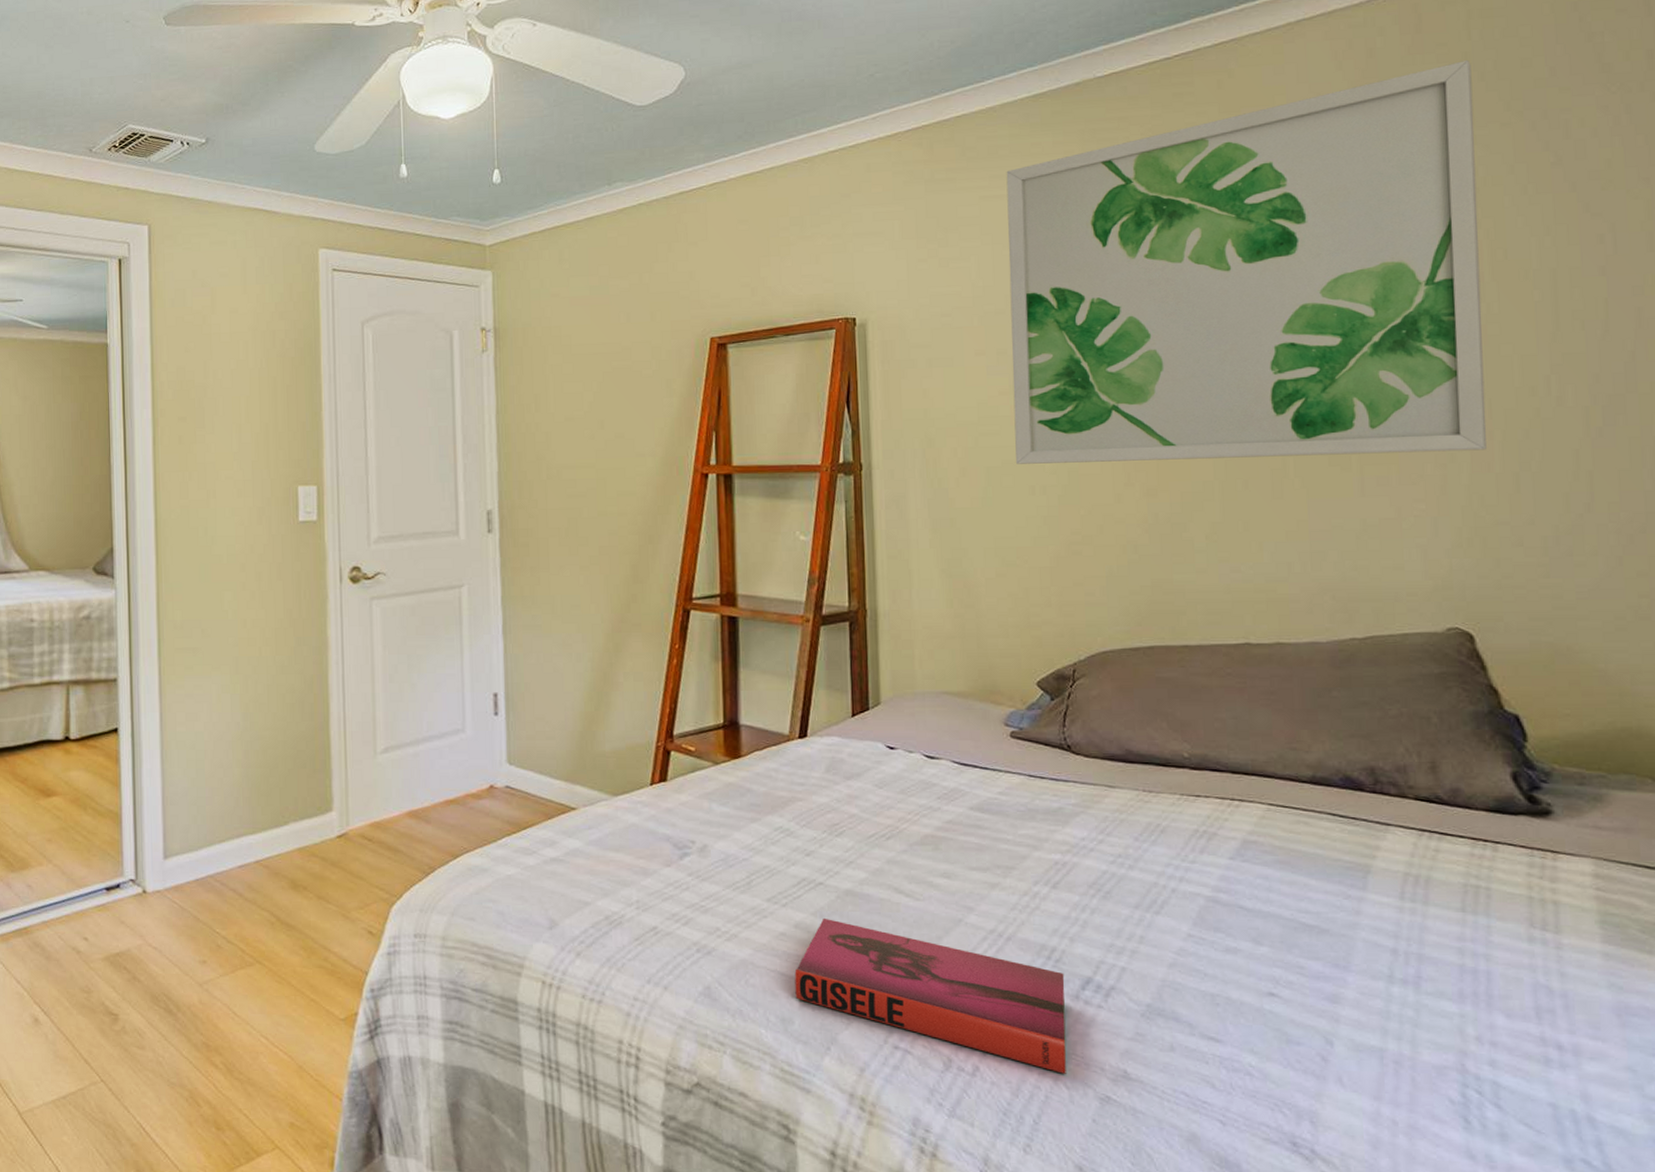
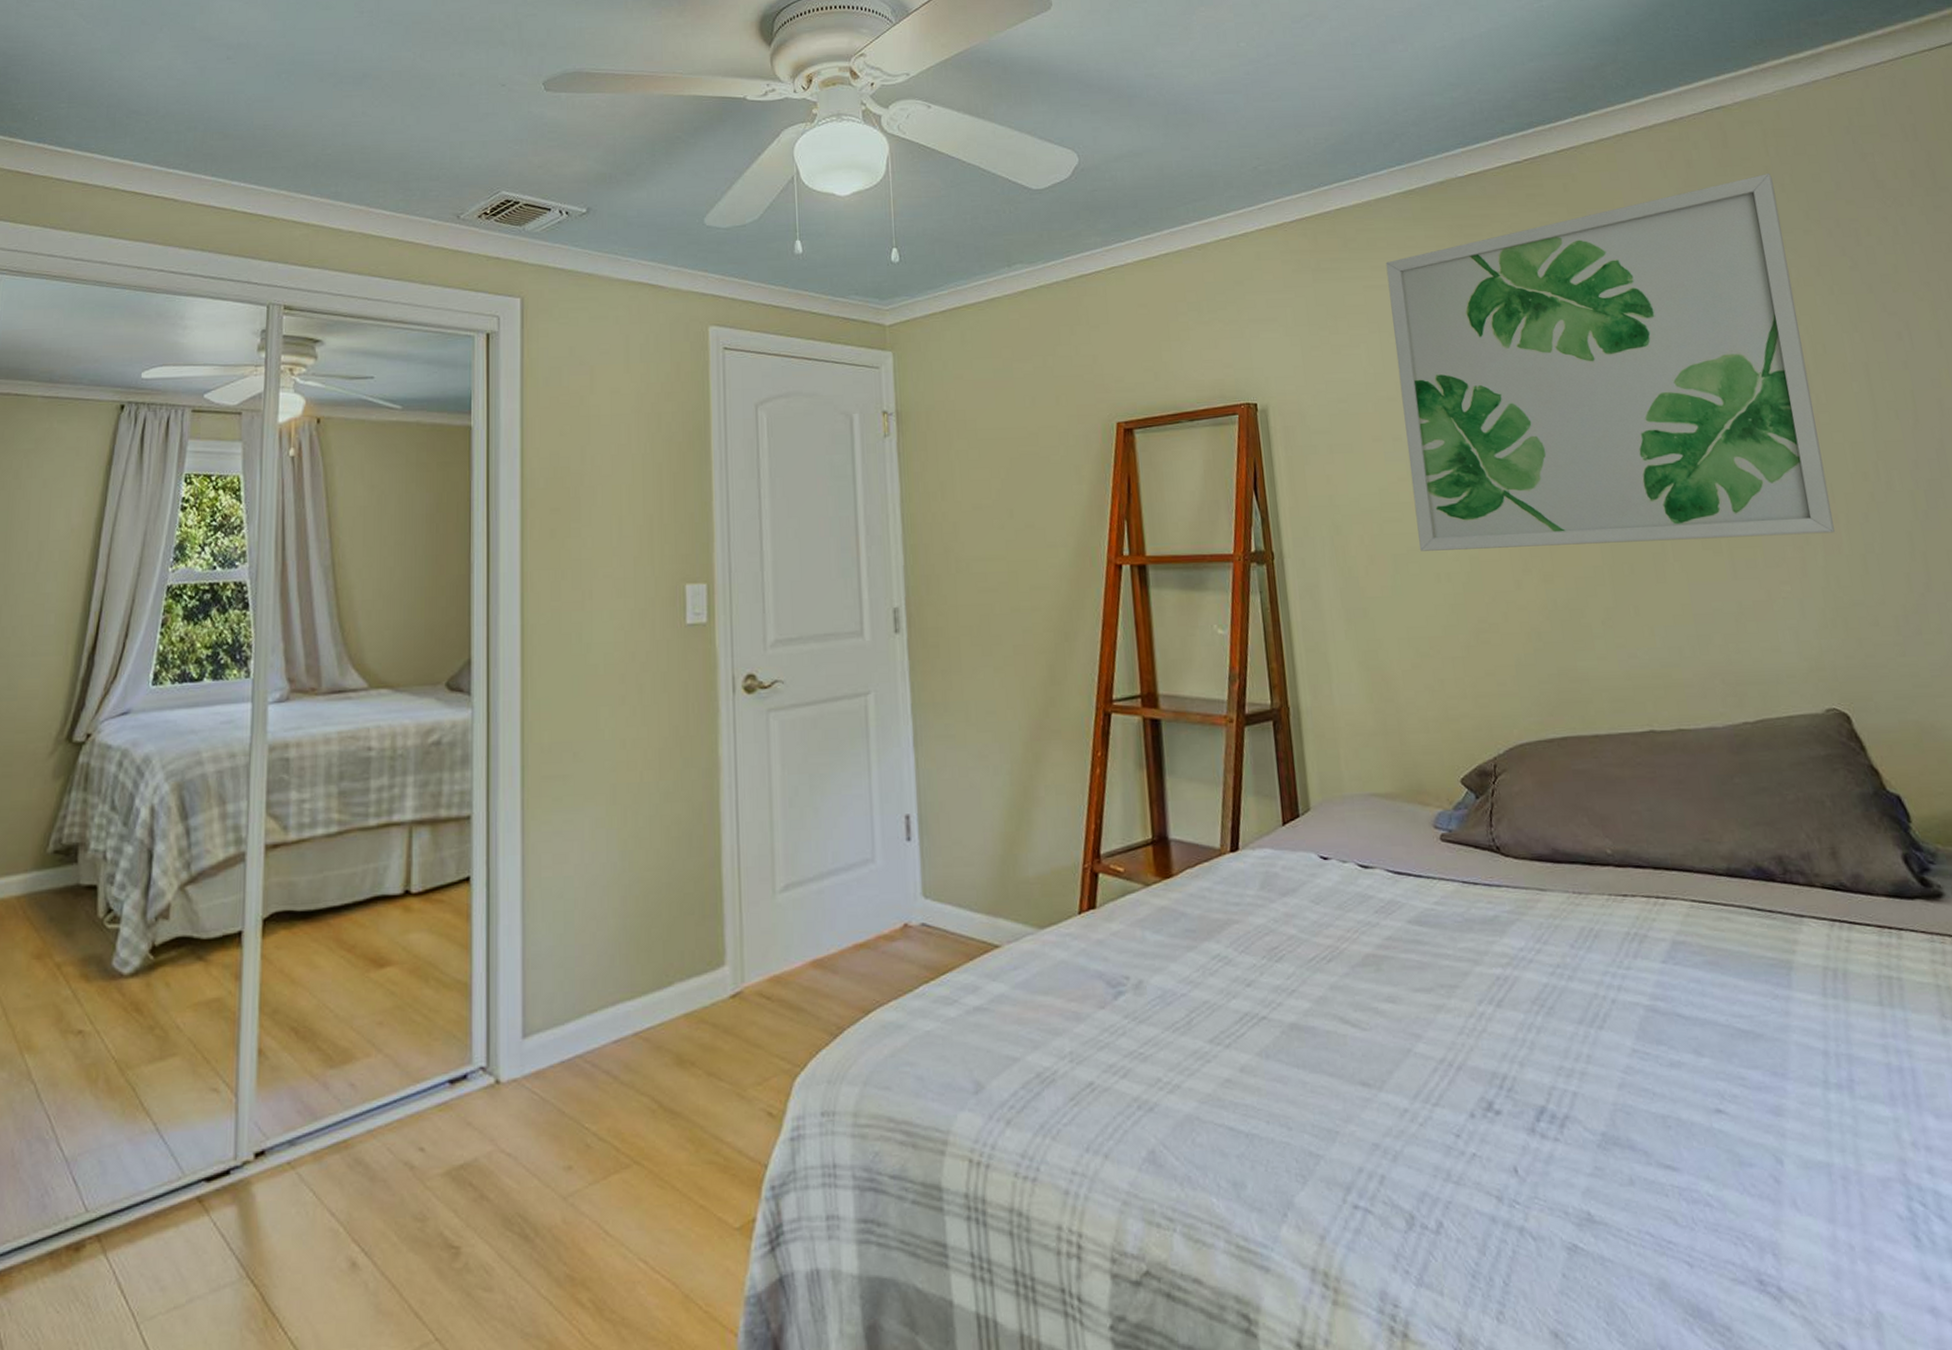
hardback book: present [795,917,1067,1074] -> none [1243,1057,1531,1223]

